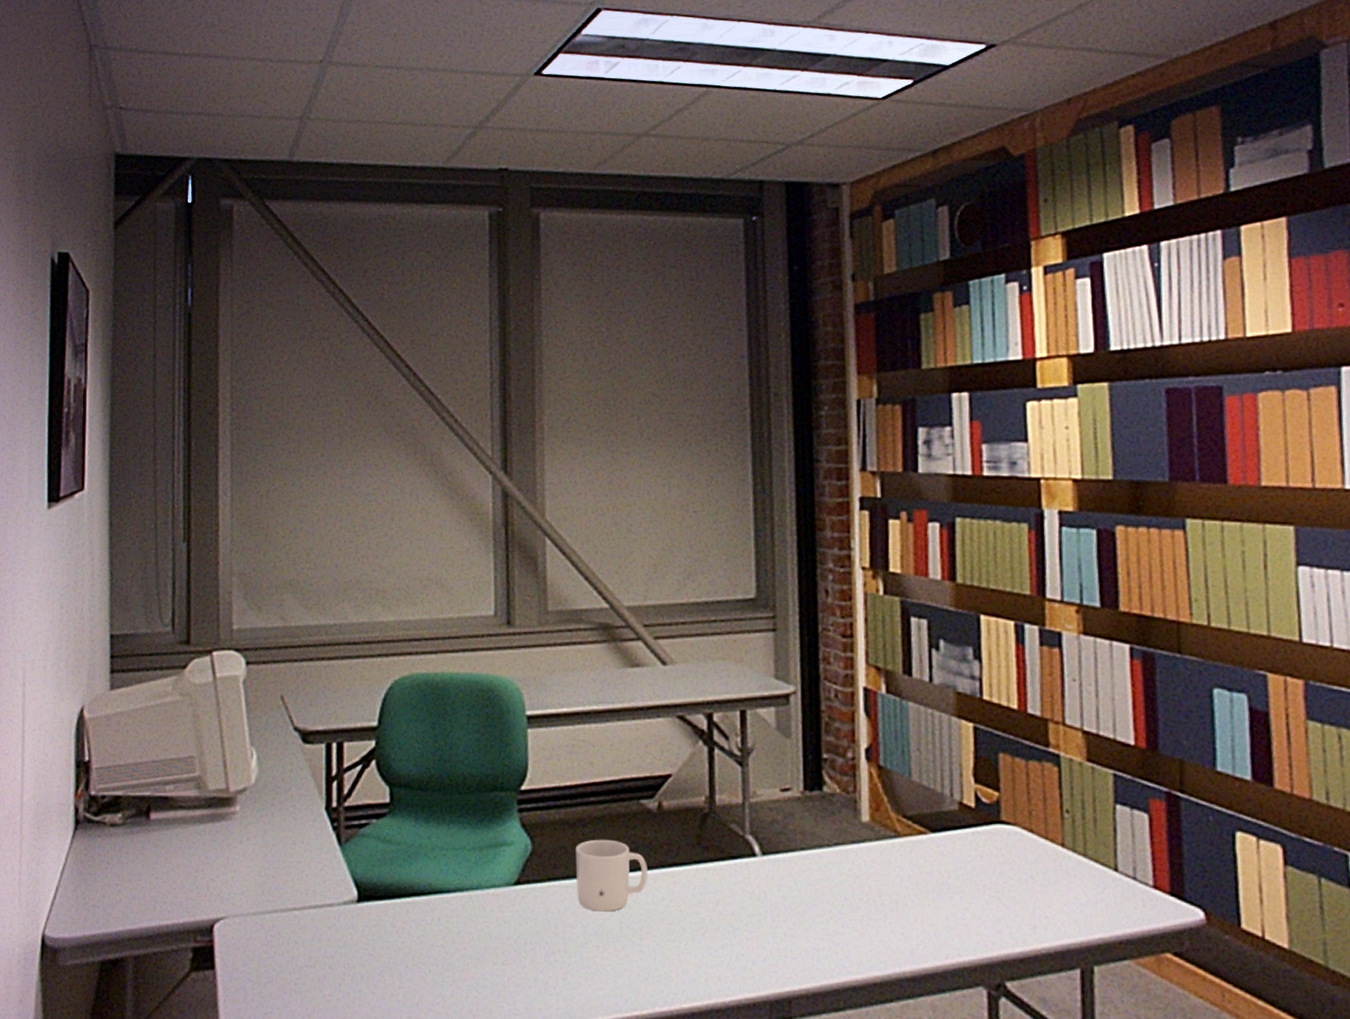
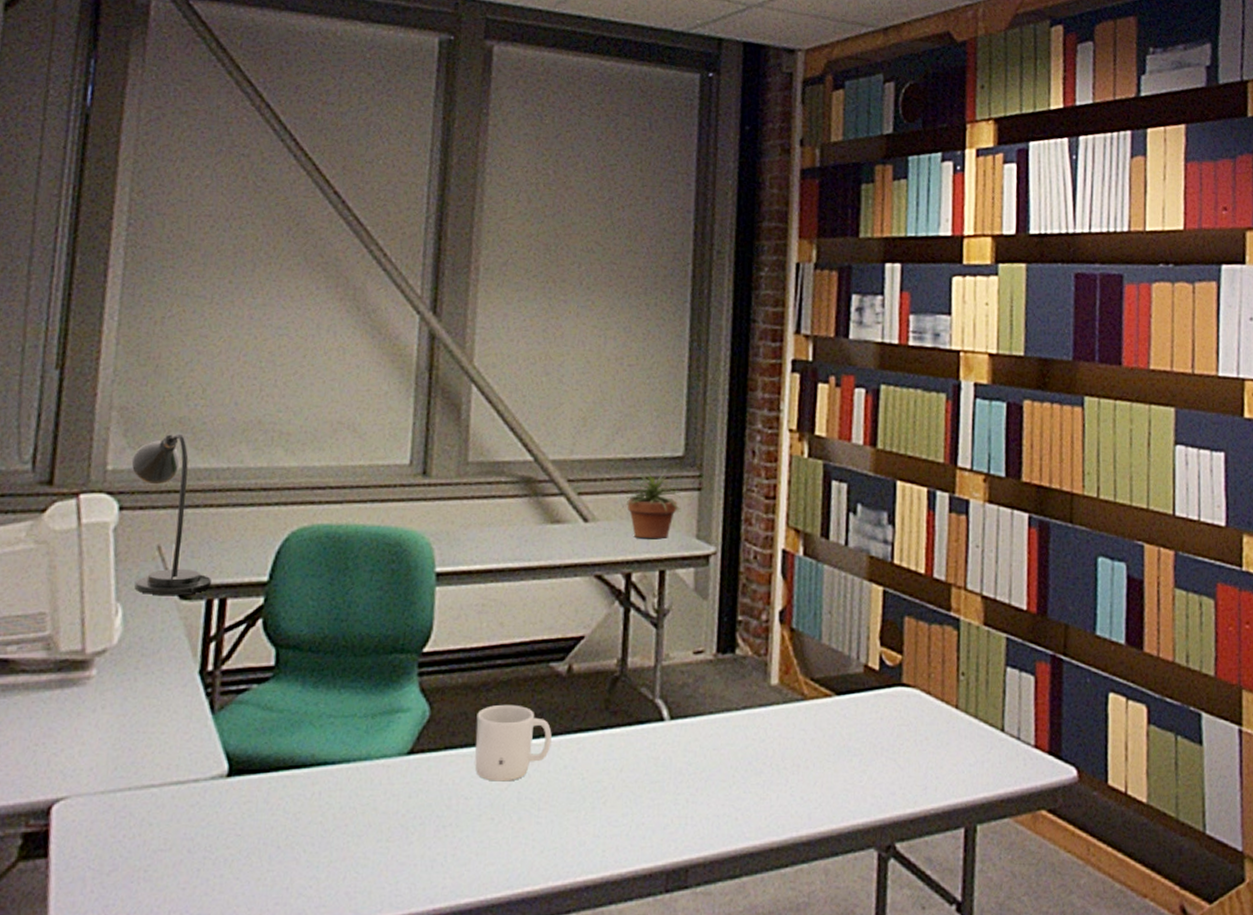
desk lamp: none [252,594,329,741] -> present [131,433,211,596]
potted plant: none [699,613,760,680] -> present [623,470,685,539]

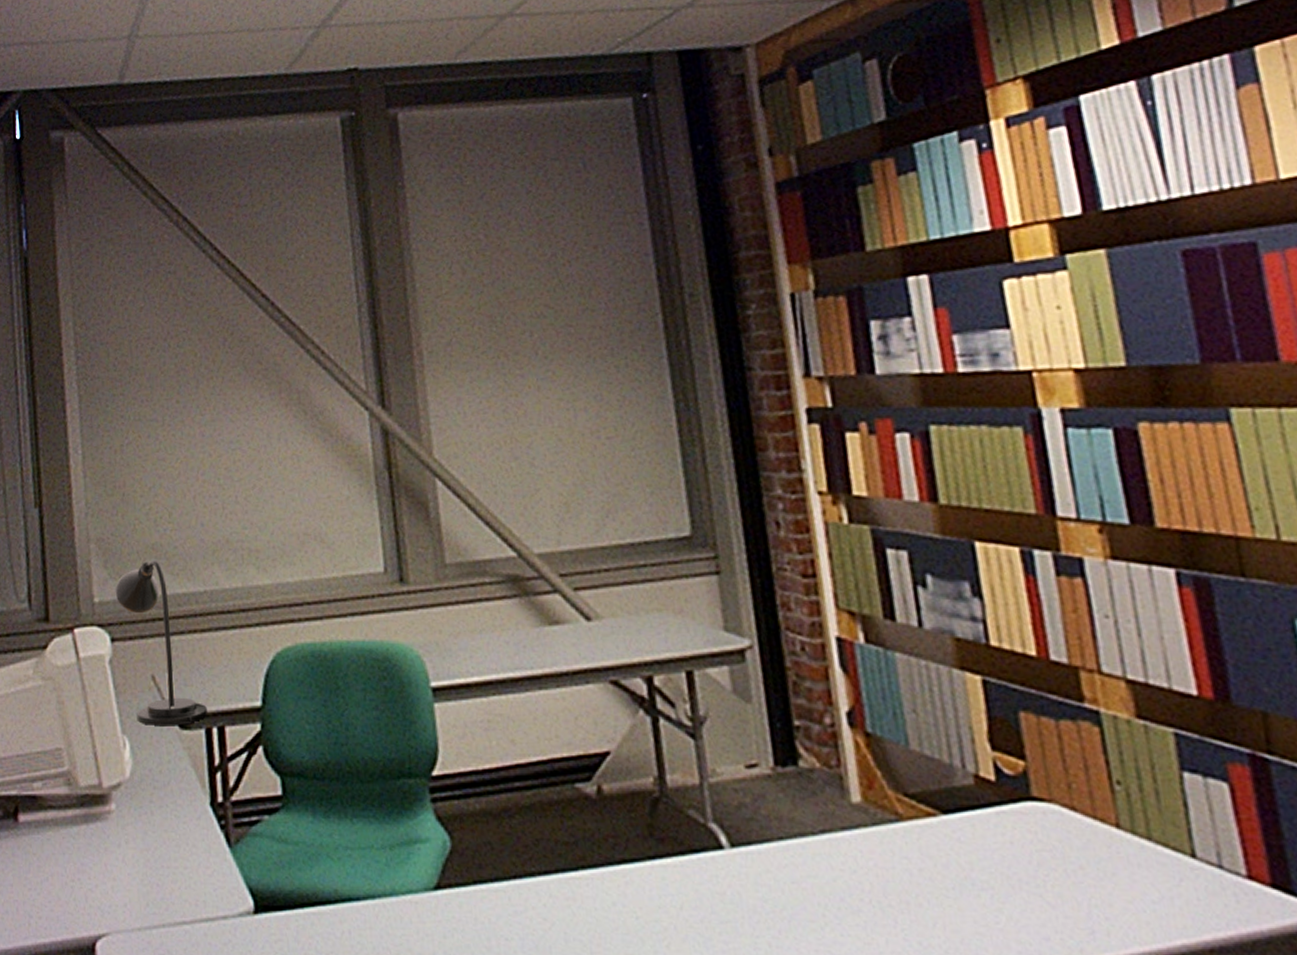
mug: present [475,704,552,782] -> none [502,832,593,921]
potted plant: present [623,470,685,539] -> none [628,554,700,636]

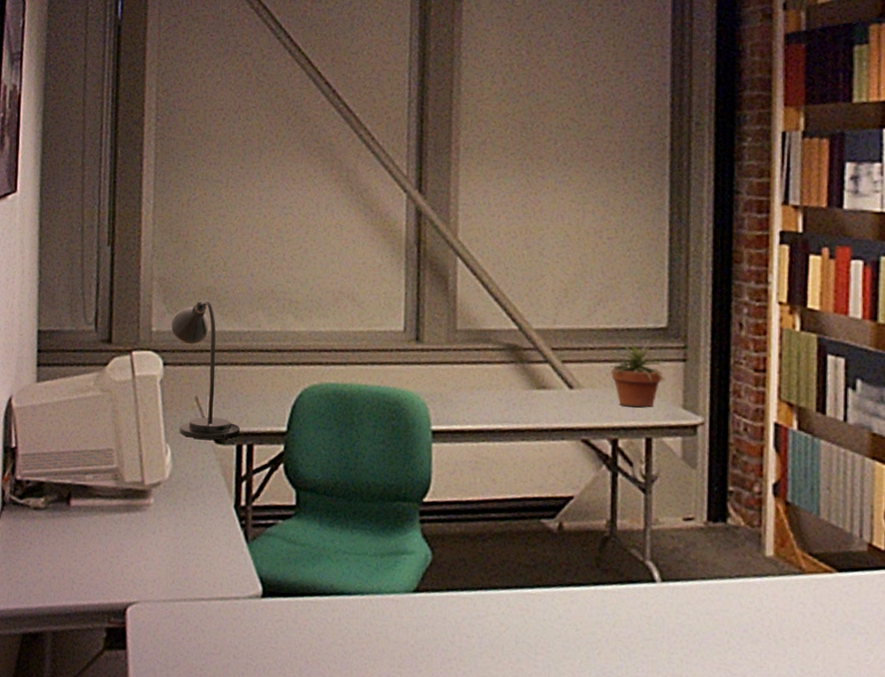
potted plant: none [628,554,700,636] -> present [607,341,669,408]

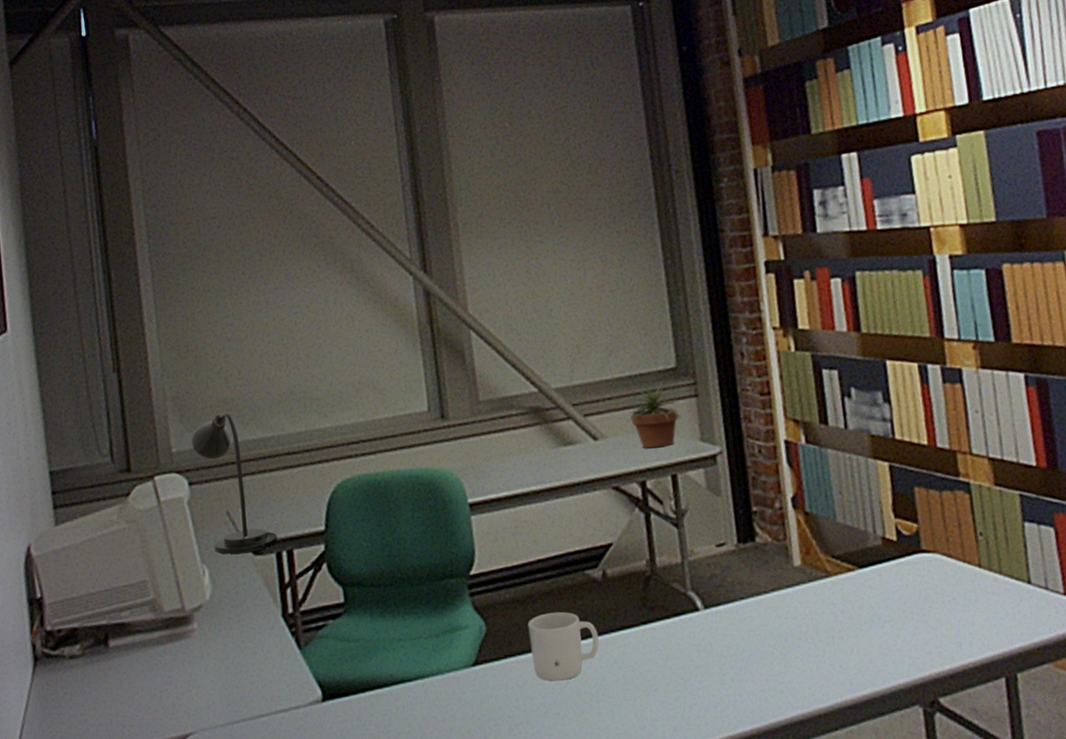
mug: none [474,554,546,625] -> present [527,611,599,682]

